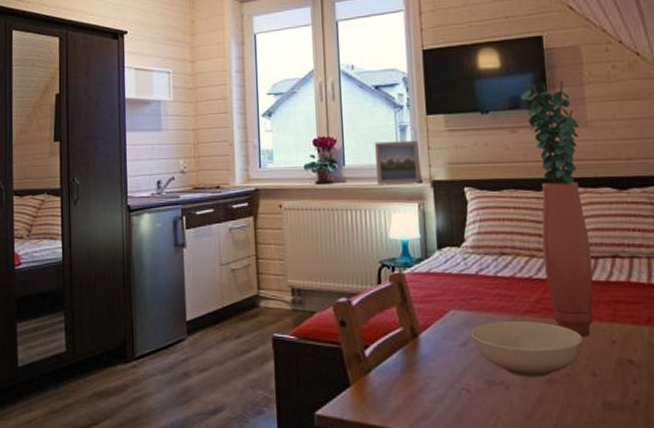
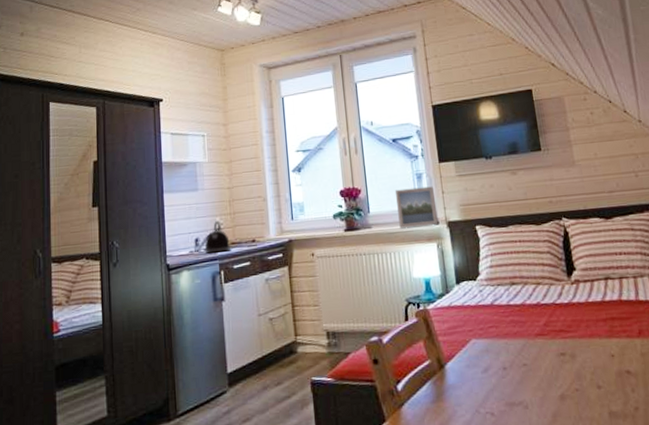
kettle: none [166,164,193,197] -> present [204,221,230,254]
bowl: present [471,320,584,378] -> none [490,343,588,396]
vase: present [520,80,594,337] -> none [517,127,594,354]

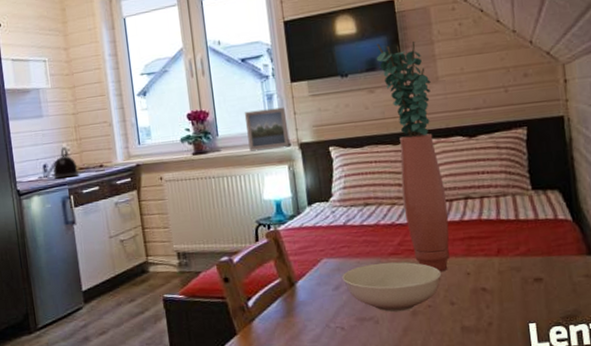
bowl: none [490,343,588,396] -> present [342,262,442,312]
vase: none [517,127,594,354] -> present [376,40,450,272]

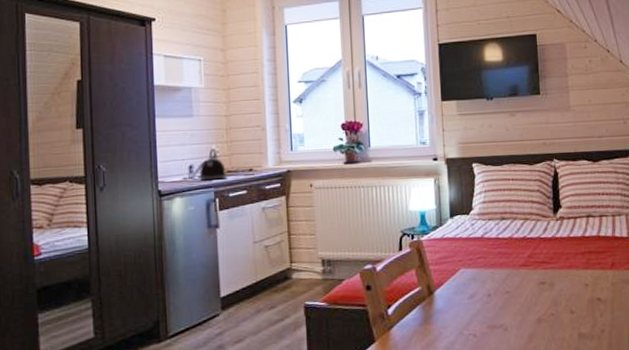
picture frame: present [244,107,290,152] -> none [396,123,437,164]
bowl: present [342,262,442,312] -> none [477,273,565,320]
vase: present [376,40,450,272] -> none [518,72,573,283]

